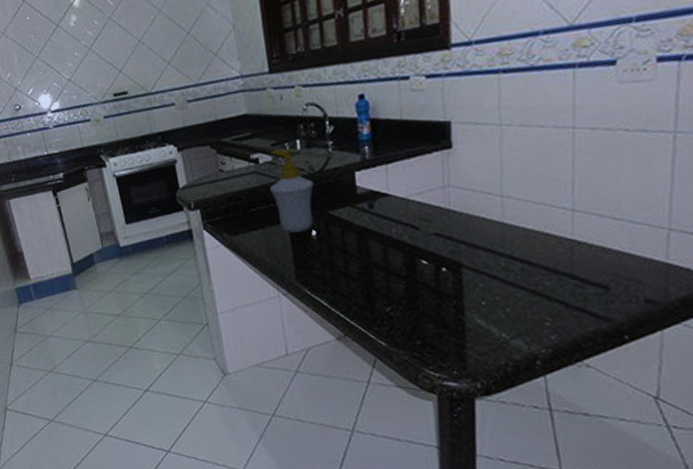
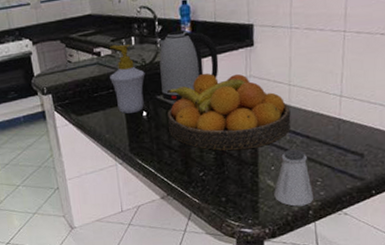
kettle: none [331,130,408,218] -> present [159,29,219,101]
fruit bowl: none [342,182,506,280] -> present [167,73,291,151]
saltshaker: none [486,279,543,354] -> present [274,149,314,207]

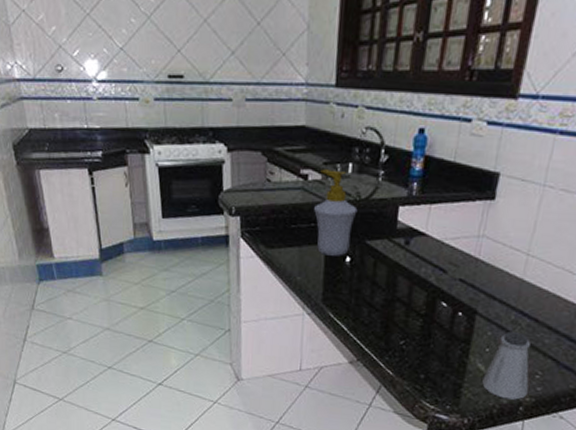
kettle: present [159,29,219,101] -> none [373,164,451,251]
fruit bowl: present [167,73,291,151] -> none [372,222,523,323]

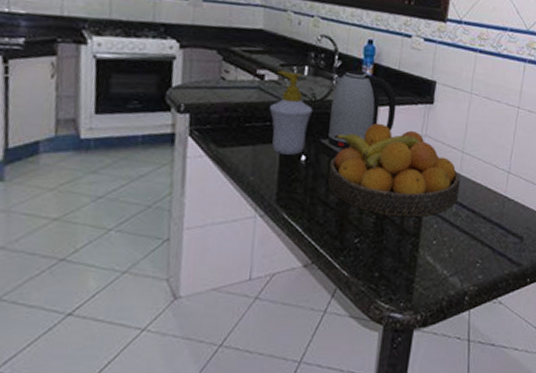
fruit bowl: none [372,222,523,323] -> present [327,123,460,218]
kettle: none [373,164,451,251] -> present [328,70,397,150]
saltshaker: present [482,332,530,400] -> none [432,224,472,290]

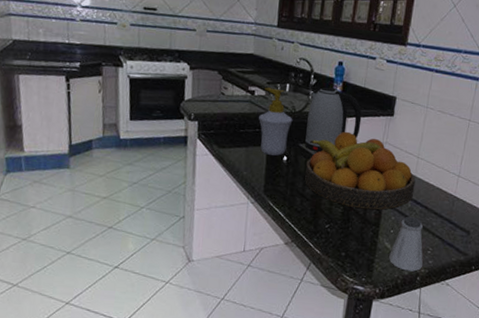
saltshaker: none [432,224,472,290] -> present [389,217,424,272]

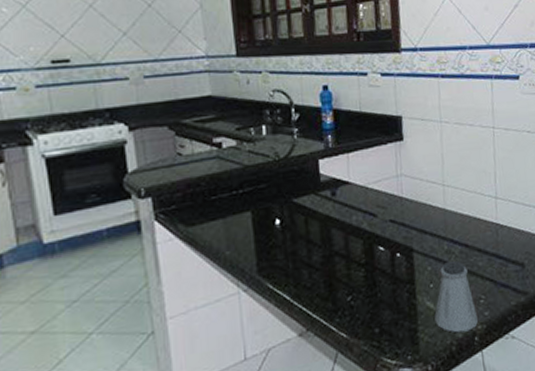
soap bottle: present [259,87,293,156] -> none [233,134,279,222]
fruit bowl: present [304,131,416,210] -> none [305,170,448,267]
kettle: present [305,87,362,153] -> none [296,119,366,205]

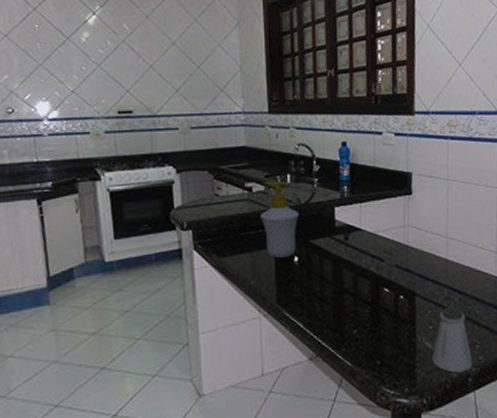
soap bottle: none [233,134,279,222] -> present [261,181,299,258]

